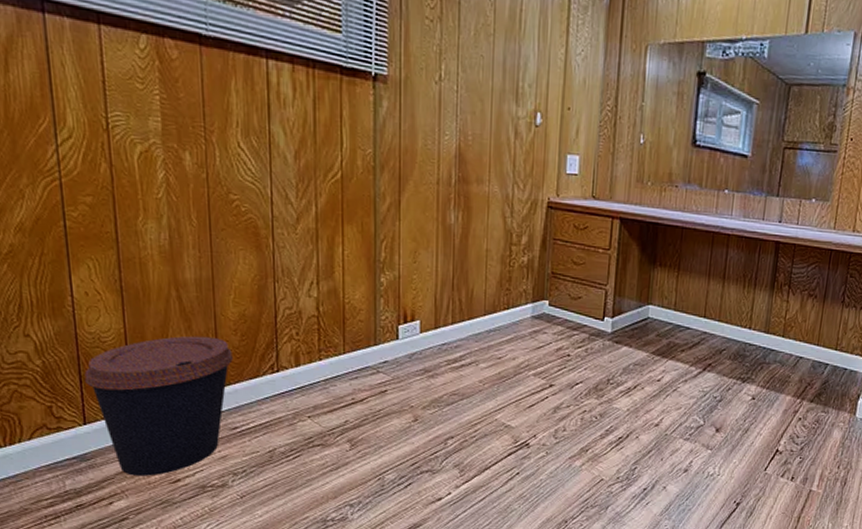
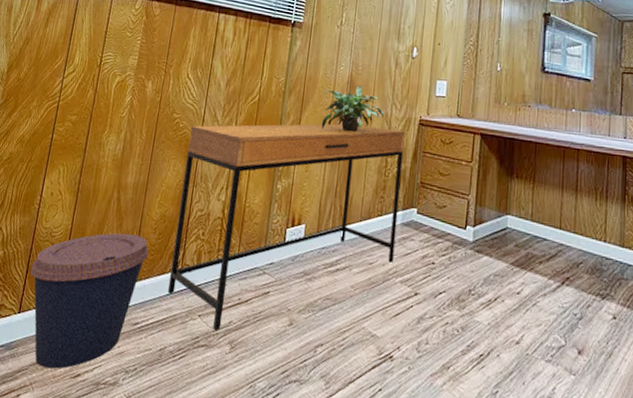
desk: none [256,206,531,431] -> present [167,123,406,331]
potted plant: none [426,160,504,217] -> present [321,85,384,133]

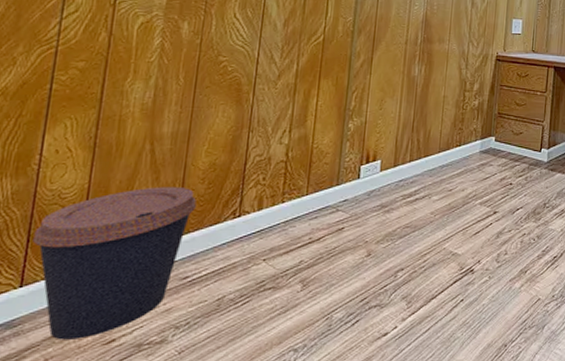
desk: present [167,123,406,331] -> none [223,62,483,273]
potted plant: present [321,85,384,133] -> none [395,24,461,70]

